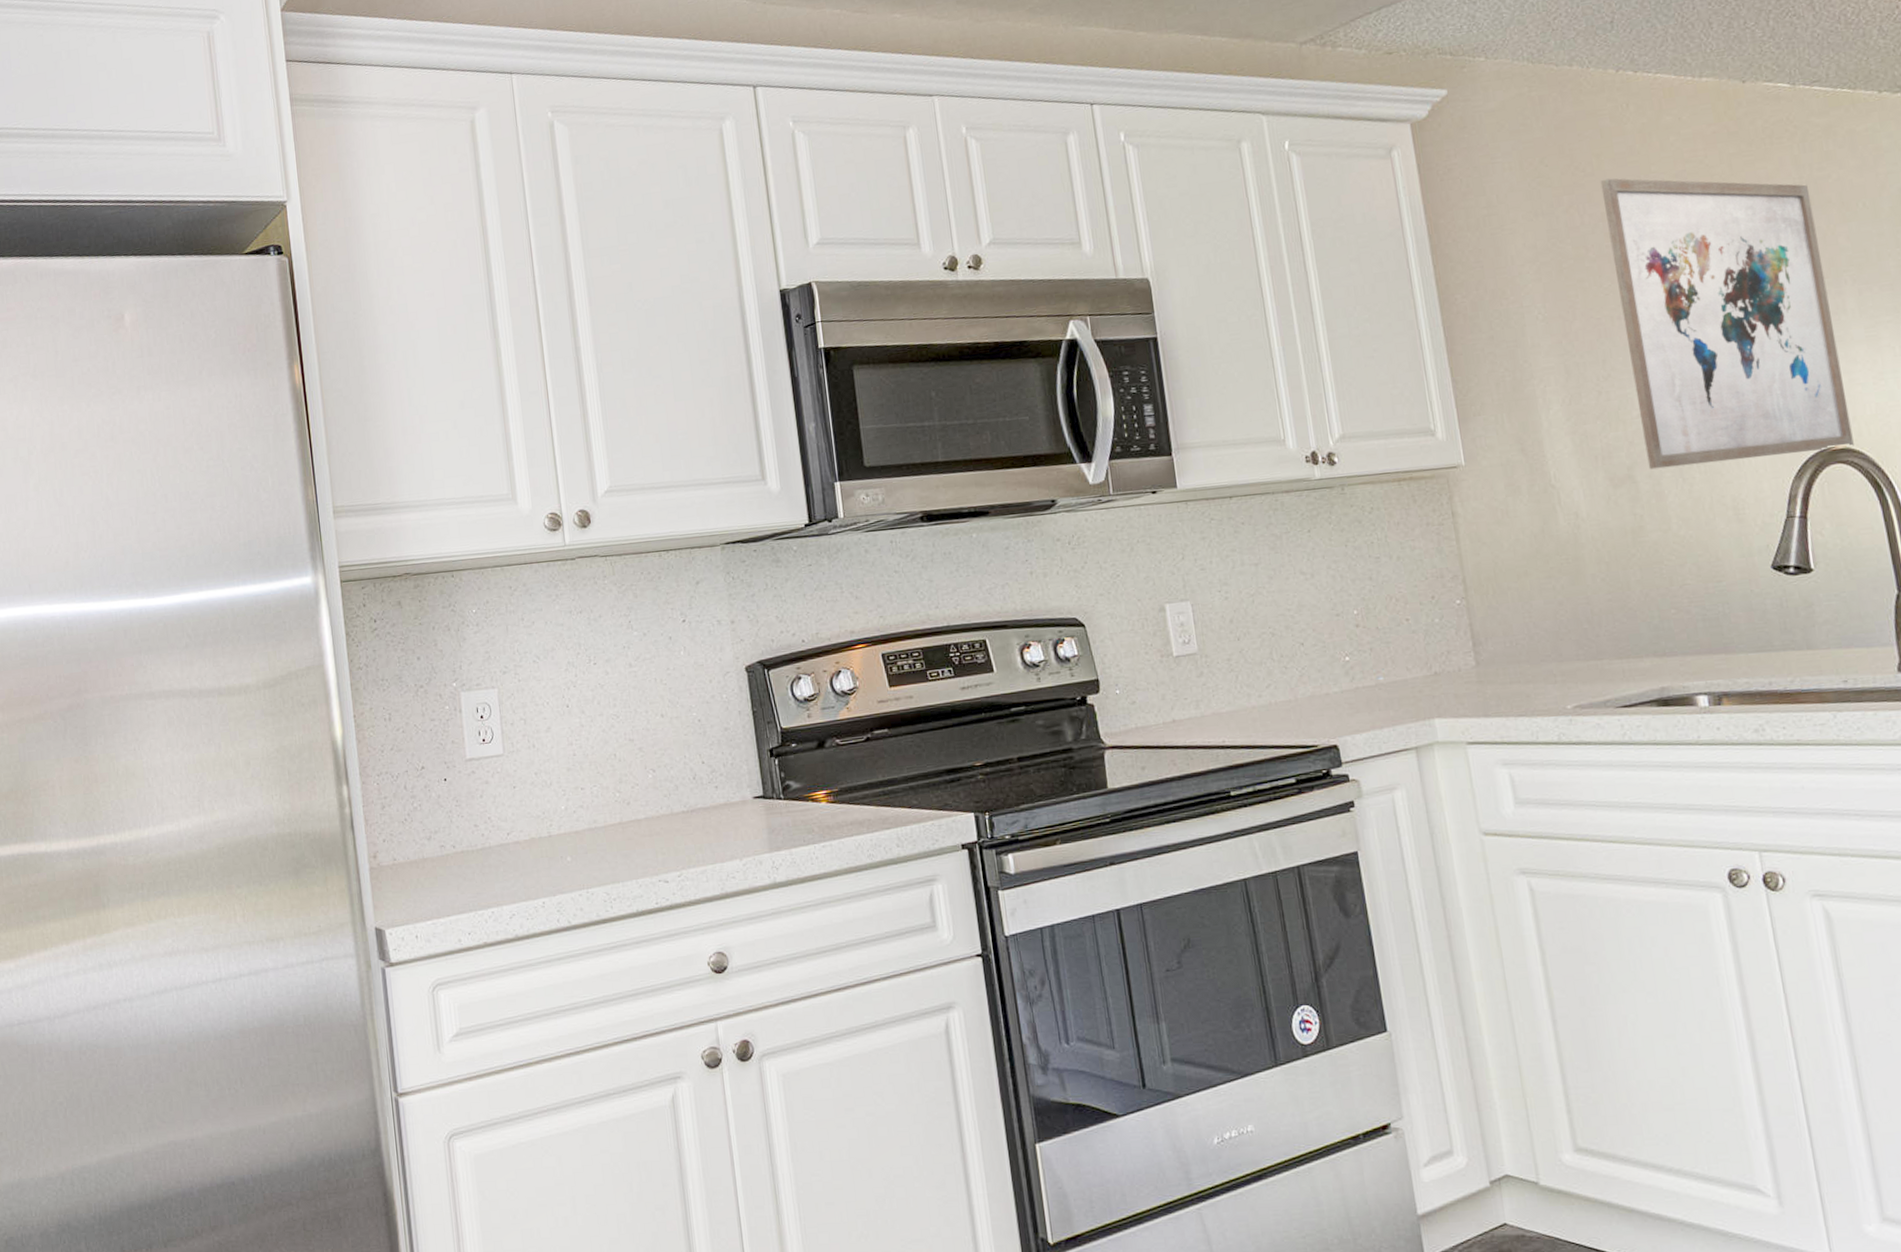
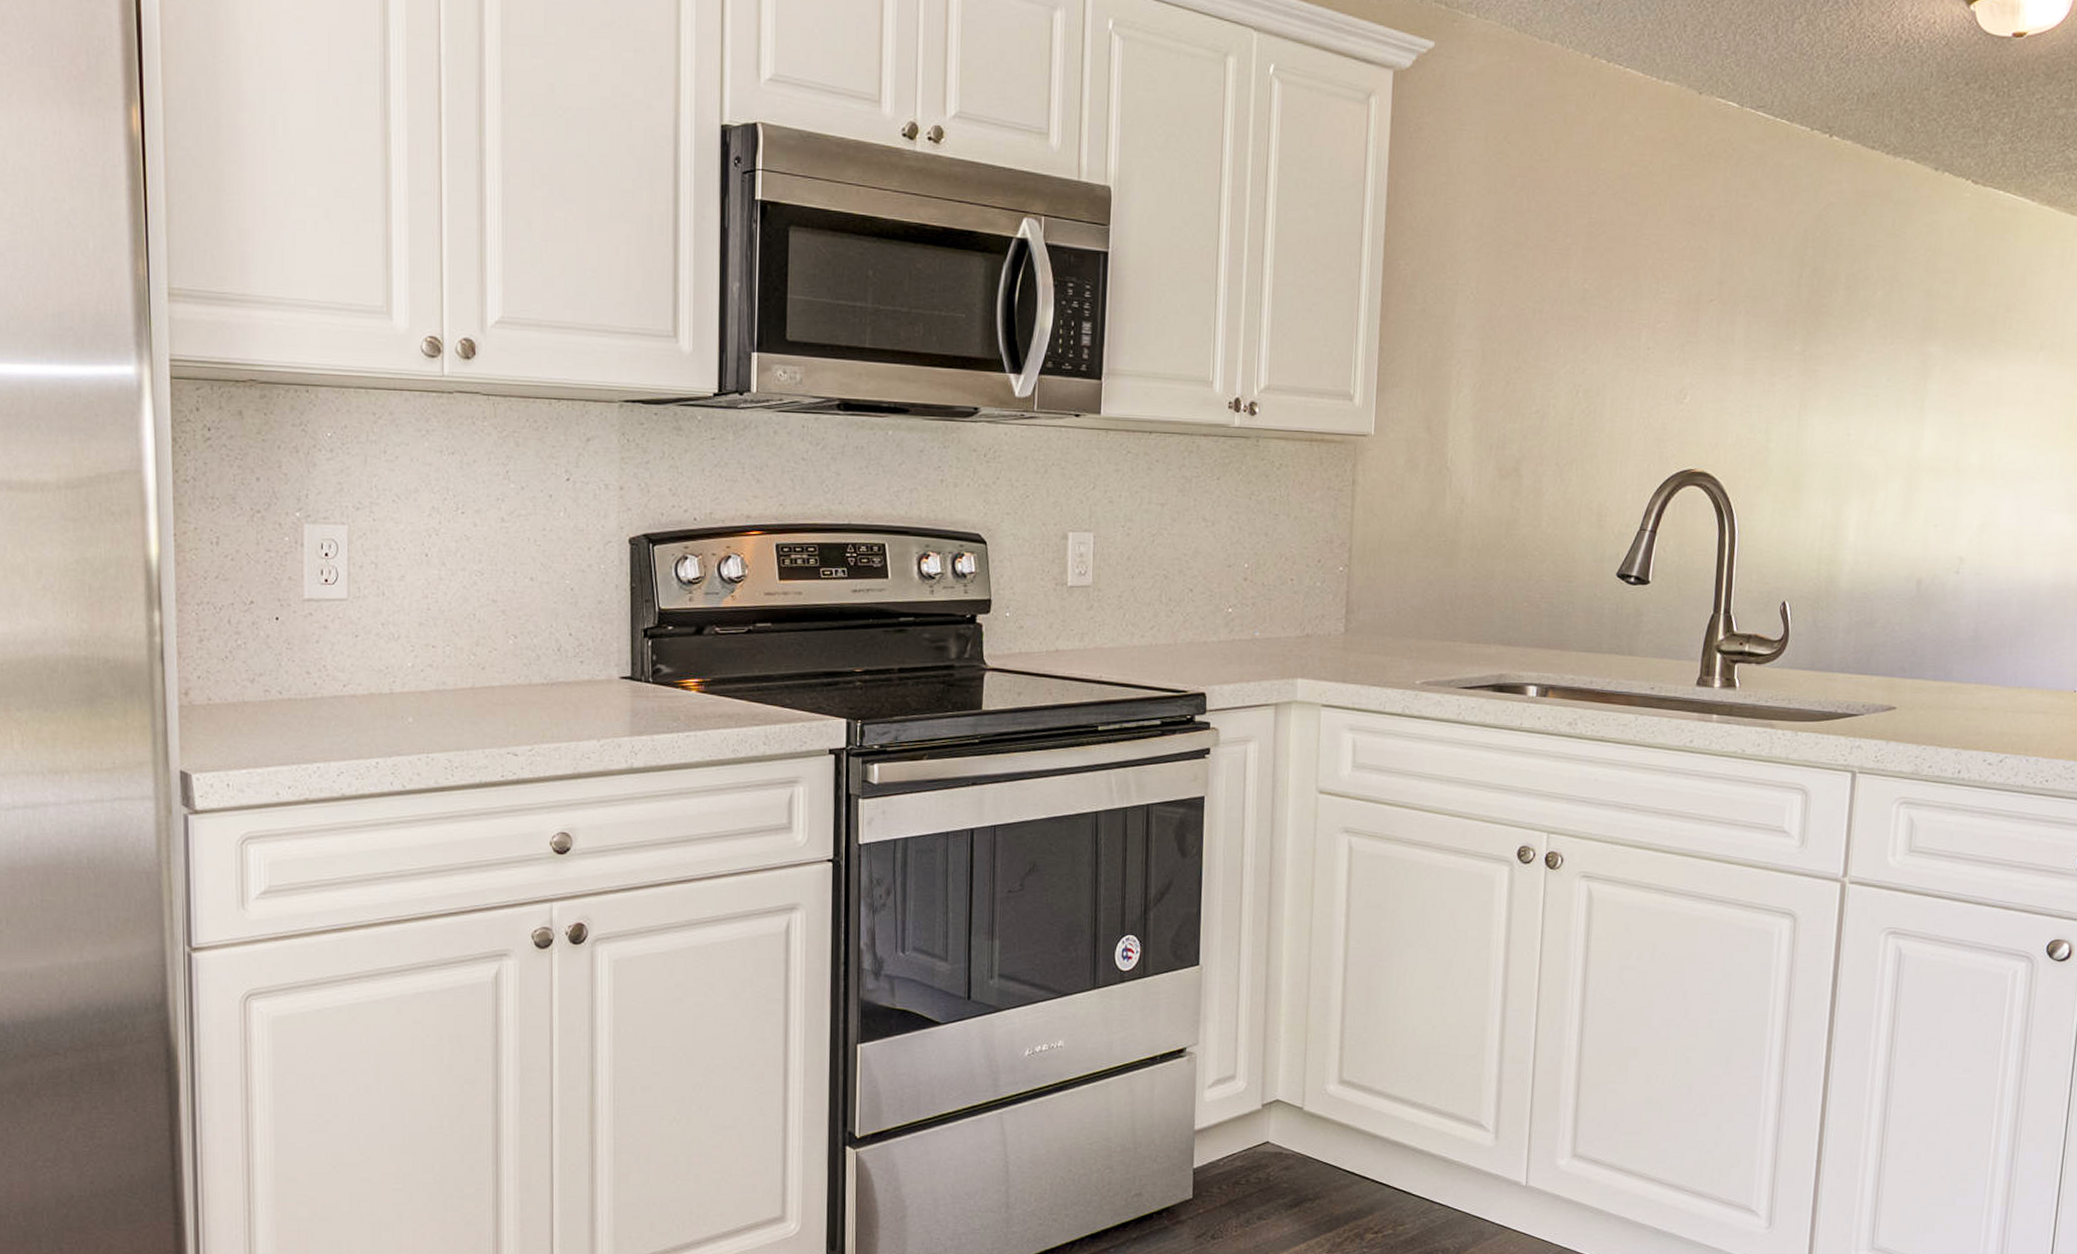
wall art: present [1600,178,1854,470] -> none [1534,167,1731,471]

